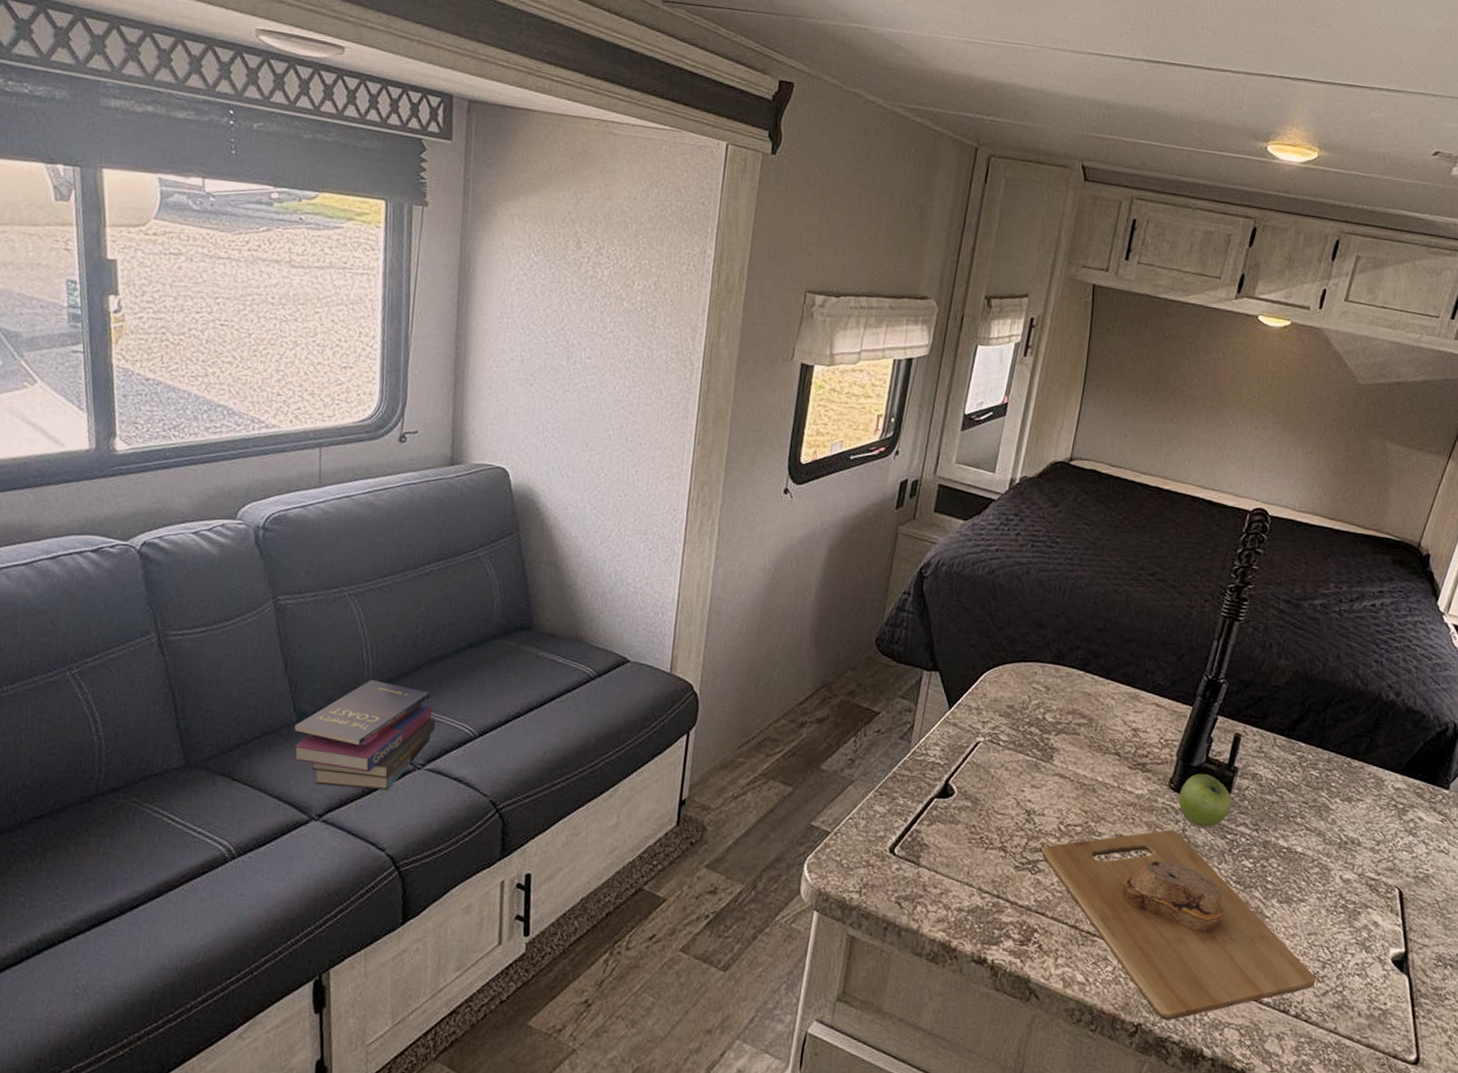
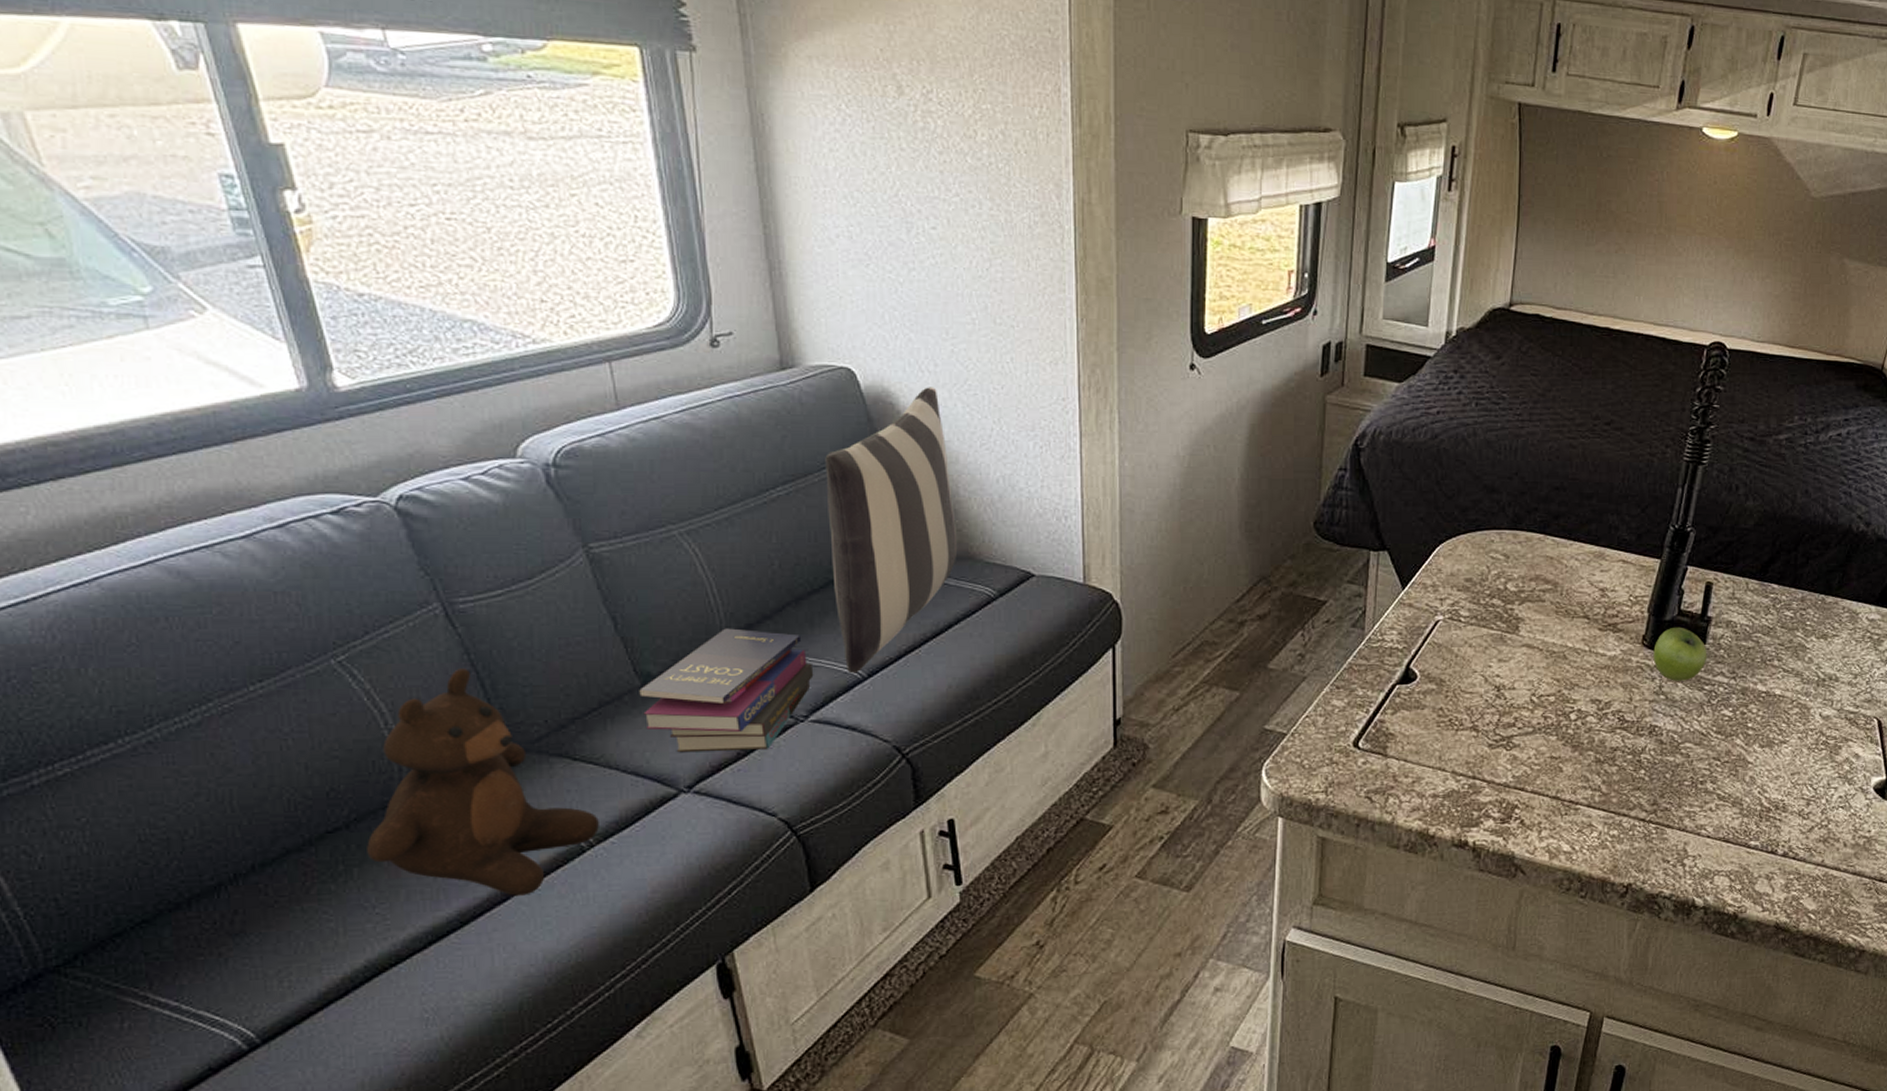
teddy bear: none [61,690,243,895] -> present [367,668,599,896]
pillow: none [462,489,573,732] -> present [825,387,956,674]
cutting board: present [1042,829,1315,1020] -> none [1516,688,1801,876]

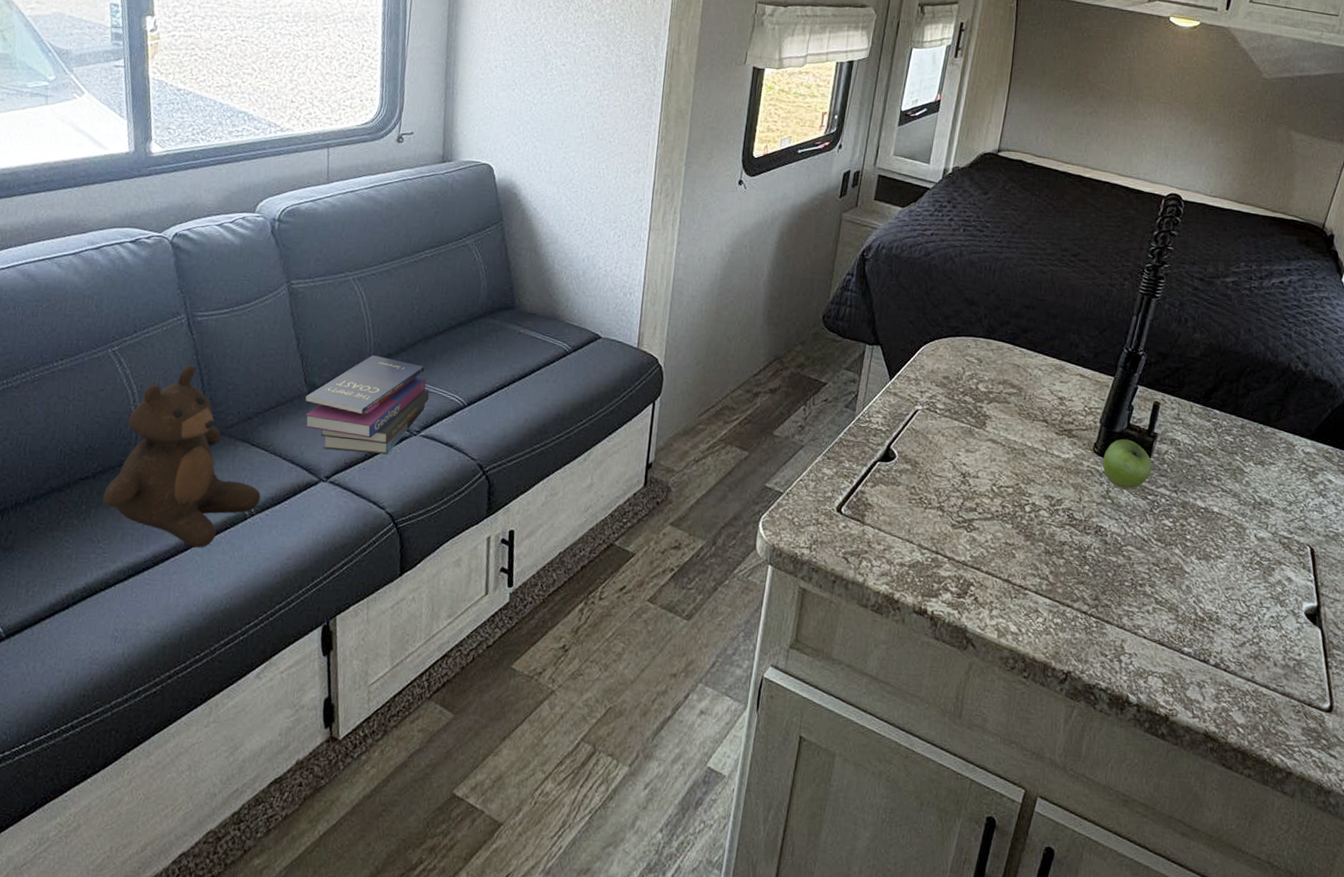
pillow: present [825,387,956,674] -> none [453,183,550,402]

